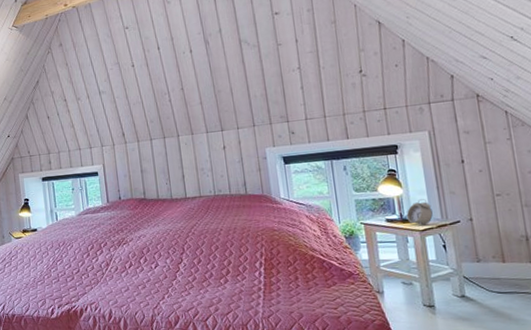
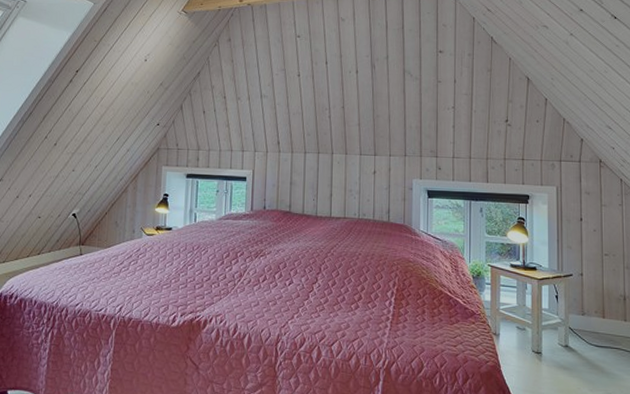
alarm clock: present [406,198,433,226] -> none [528,248,551,275]

